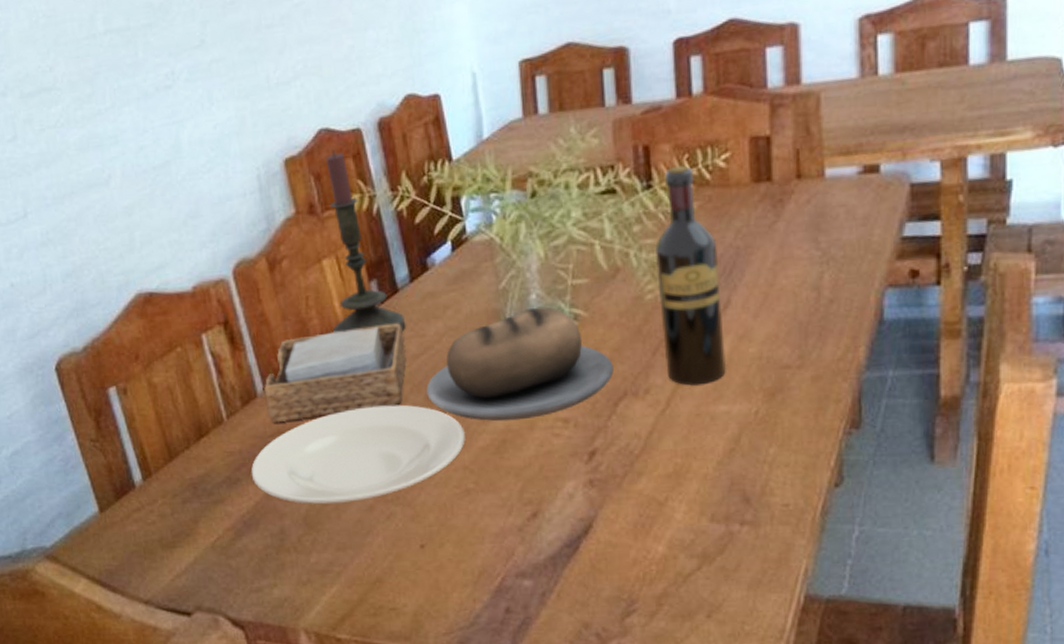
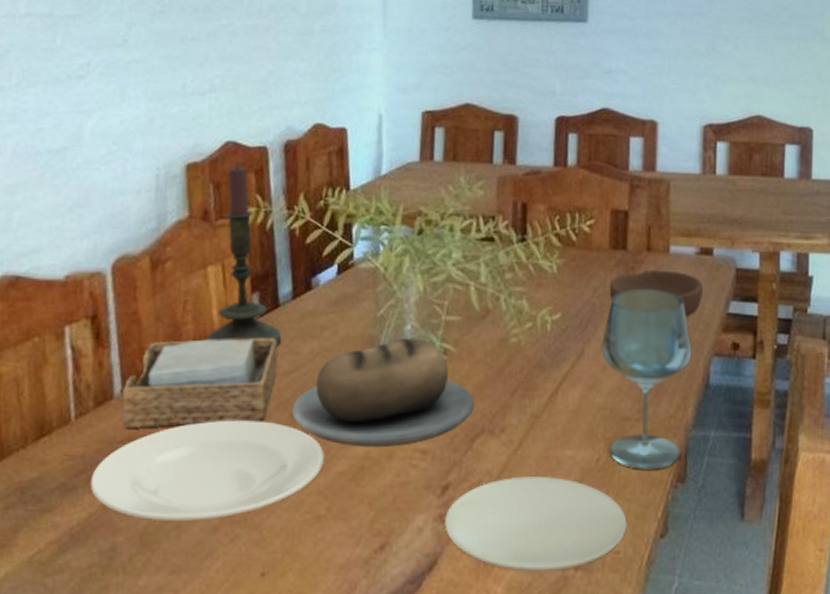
plate: none [595,434,796,530] -> present [444,476,628,572]
wine bottle: present [655,165,727,386] -> none [521,225,577,429]
wine glass: none [749,221,860,419] -> present [600,289,692,470]
bowl: none [754,197,869,246] -> present [609,269,703,316]

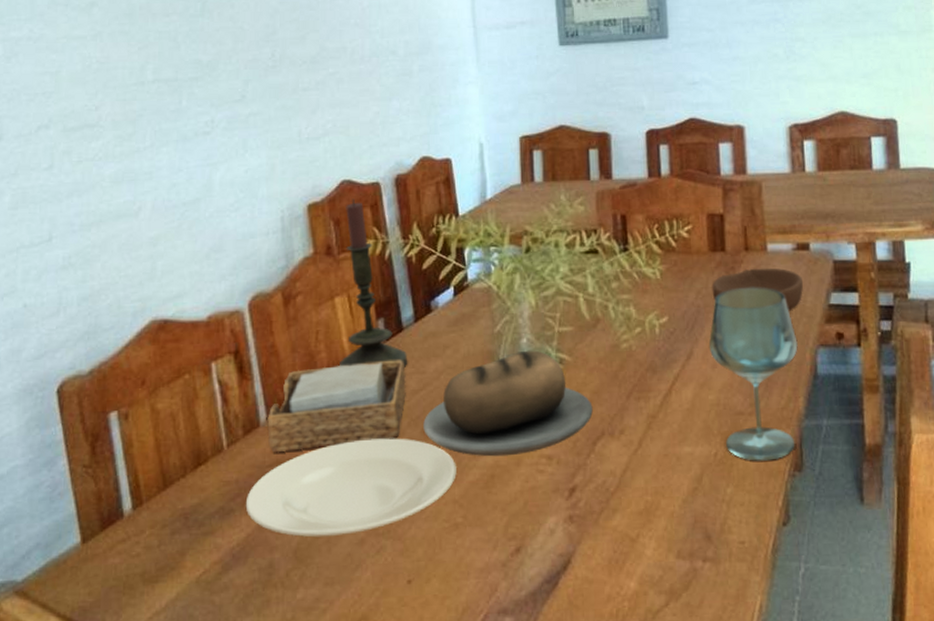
plate: present [444,476,628,572] -> none [575,473,750,566]

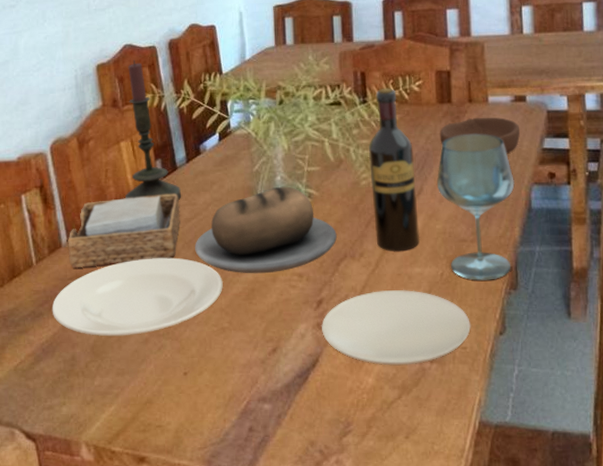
plate: none [575,473,750,566] -> present [322,290,472,366]
wine bottle: none [630,233,691,428] -> present [368,88,420,252]

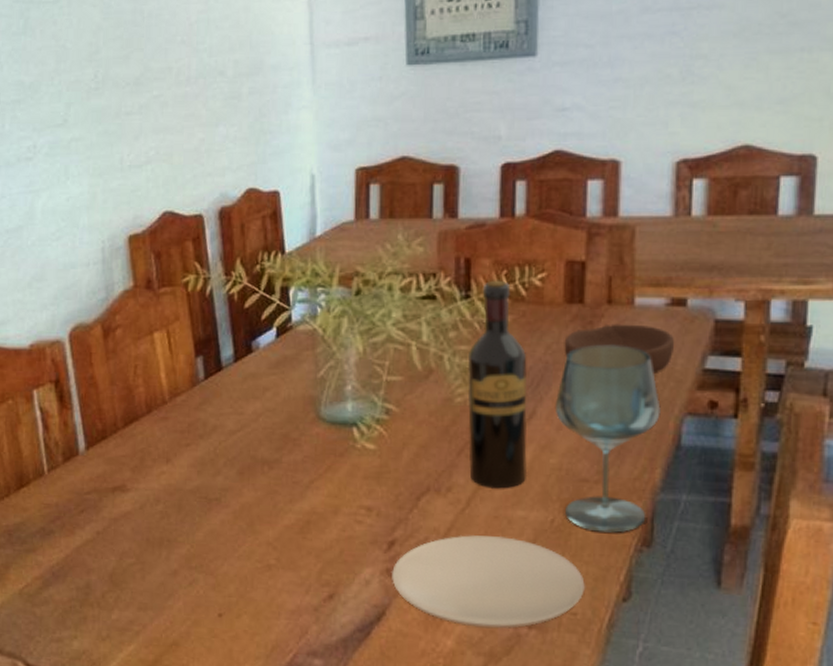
plate: present [52,257,223,337] -> none [64,475,272,565]
napkin holder: present [68,193,181,269] -> none [86,399,225,482]
candle: present [125,60,182,200] -> none [157,231,226,407]
bread: present [195,186,337,274] -> none [239,398,419,504]

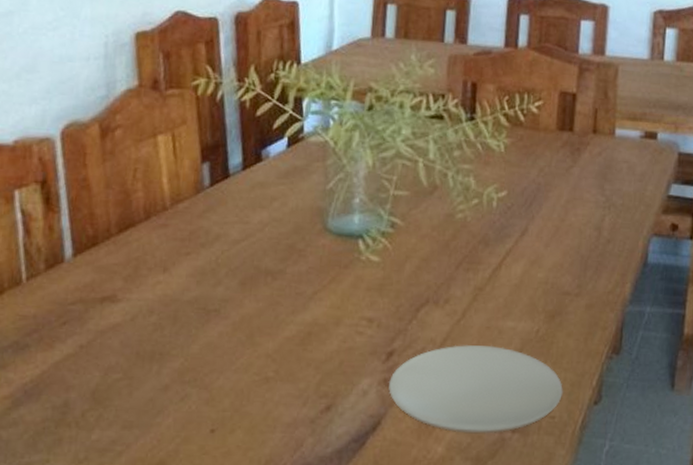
wine bottle: present [467,280,528,489] -> none [466,104,523,301]
wine glass: present [554,344,661,533] -> none [544,170,633,342]
bowl: present [564,324,674,372] -> none [554,151,646,197]

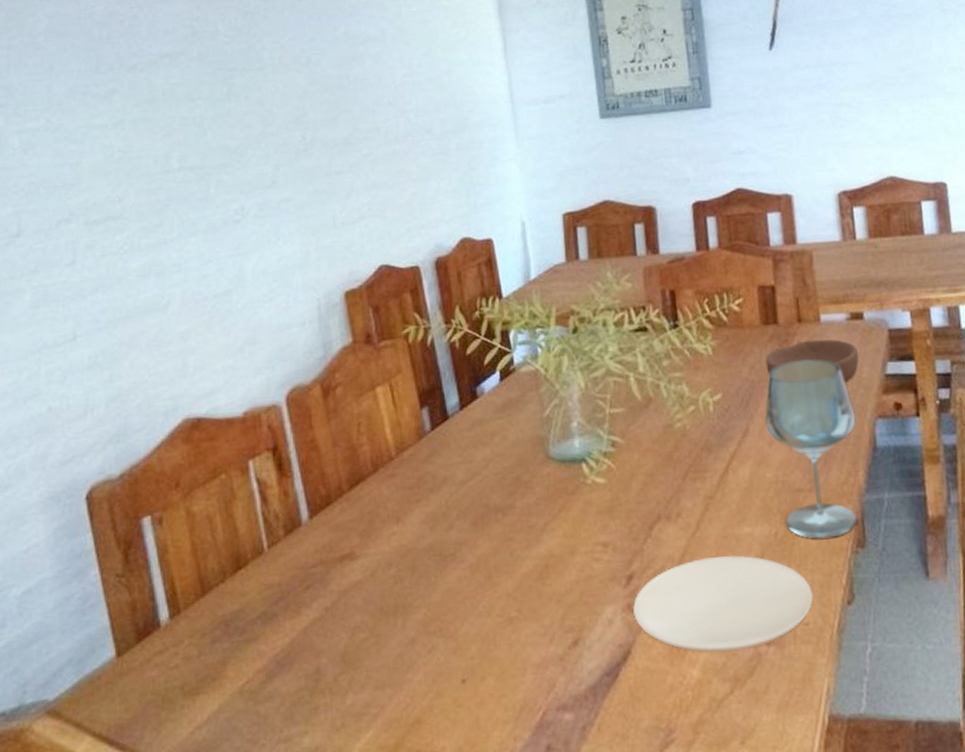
wine glass: none [544,170,633,342] -> present [764,359,857,539]
bowl: none [554,151,646,197] -> present [765,339,859,382]

